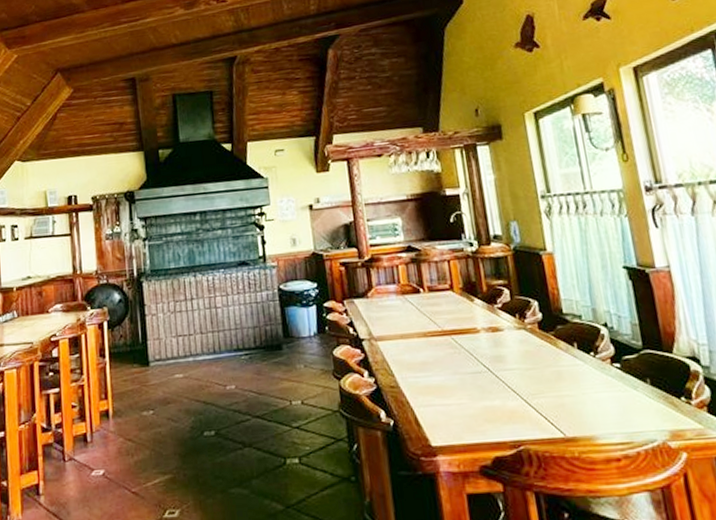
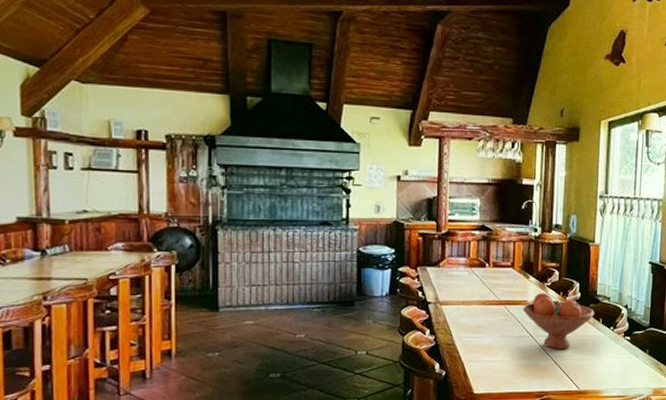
fruit bowl: none [473,317,566,386] -> present [523,293,595,349]

